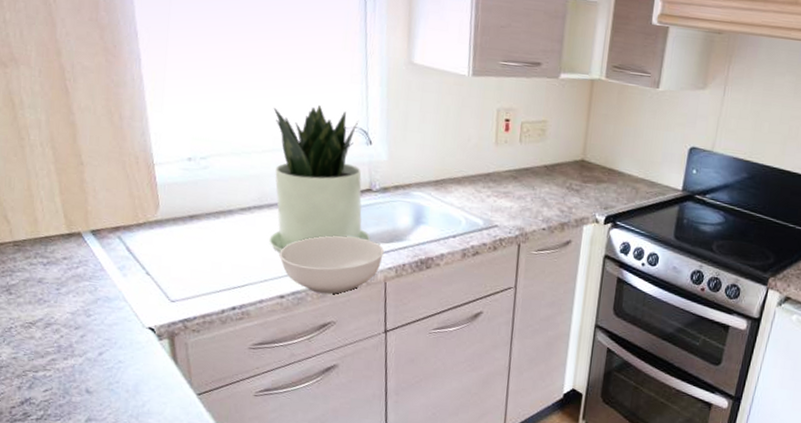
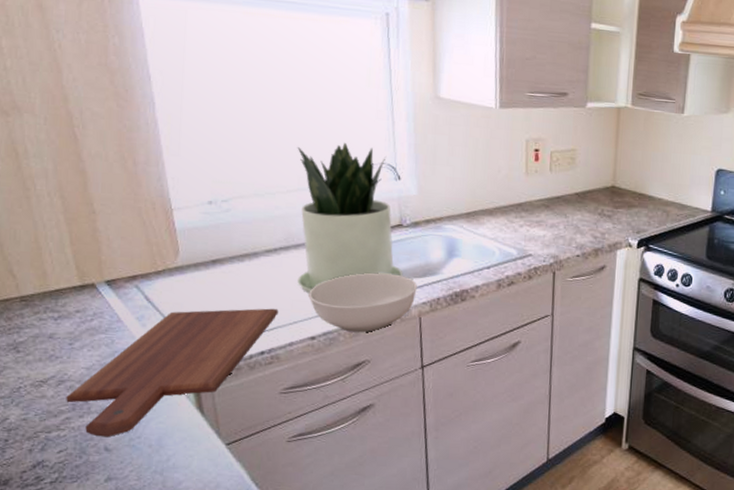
cutting board: none [52,263,250,380] -> present [66,308,278,437]

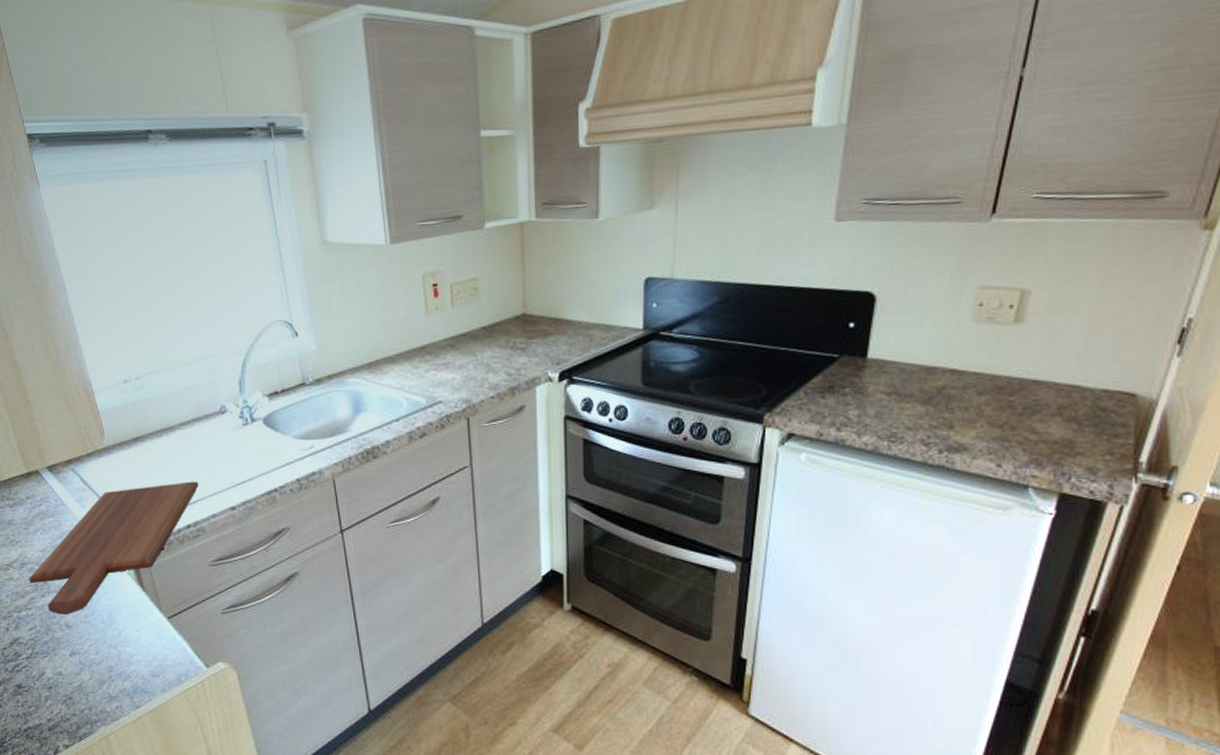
planter: present [297,143,403,293] -> none [196,305,312,463]
bowl: present [308,272,417,333] -> none [224,436,327,500]

